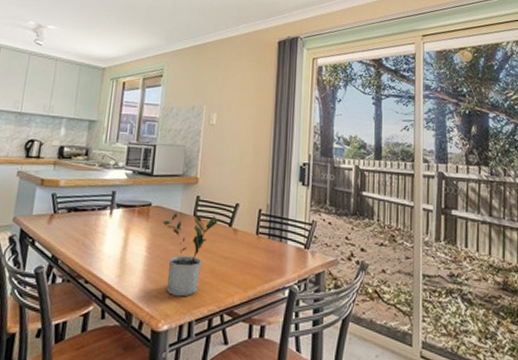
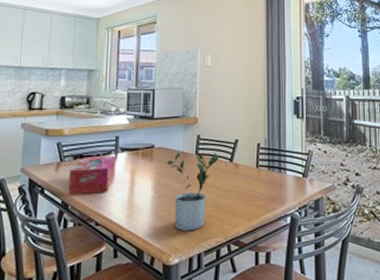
tissue box: none [59,210,112,250] -> present [68,156,116,196]

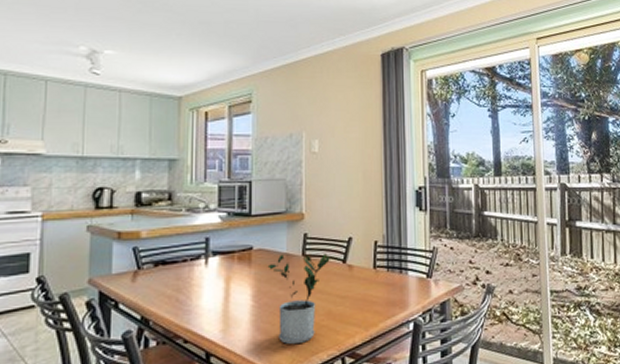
tissue box: present [68,156,116,196] -> none [148,261,207,310]

